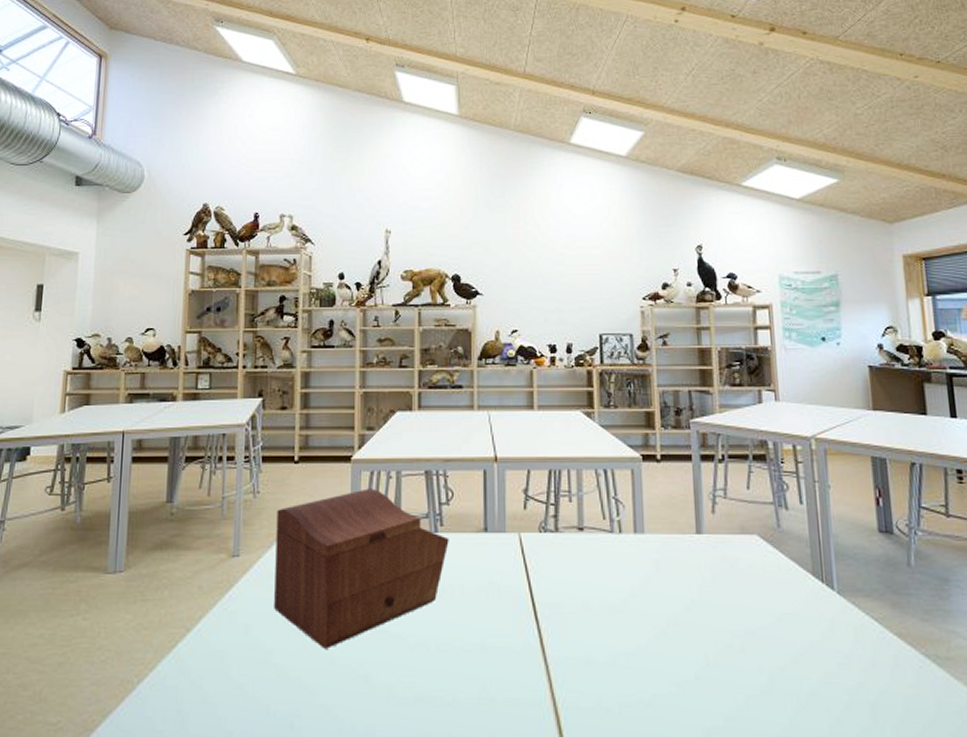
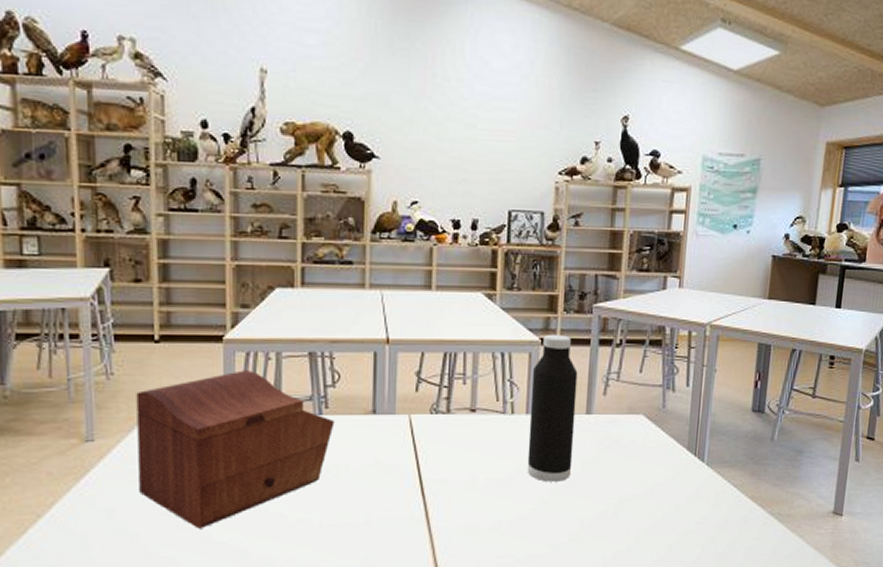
water bottle: none [636,450,689,609] -> present [527,334,578,482]

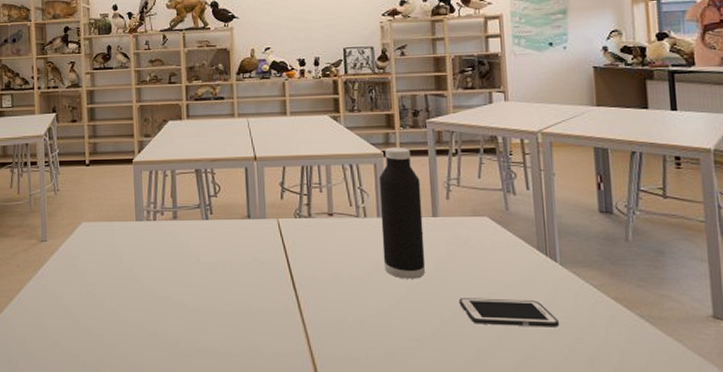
sewing box: present [136,370,335,529] -> none [74,185,218,313]
cell phone: none [602,500,697,528] -> present [459,298,560,327]

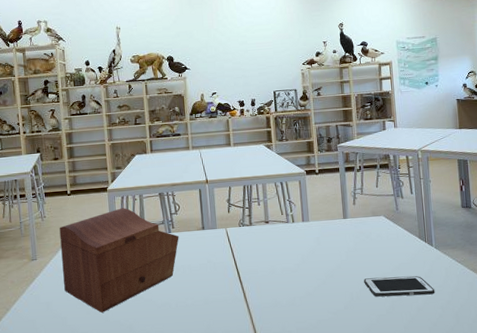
sewing box: none [74,185,218,313] -> present [59,208,179,313]
water bottle: present [378,146,426,279] -> none [302,166,339,268]

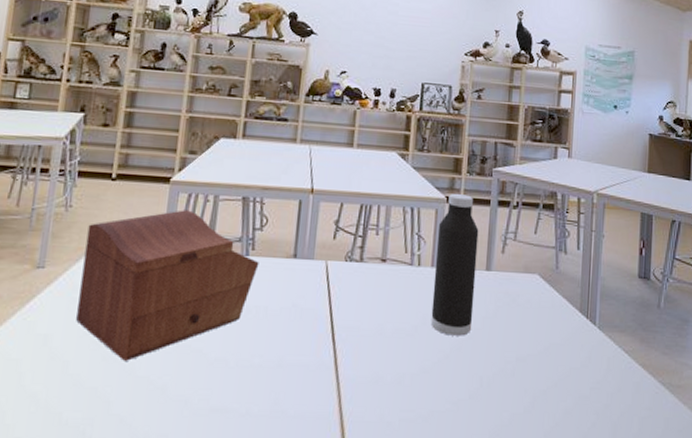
water bottle: none [302,166,339,268] -> present [431,193,479,336]
cell phone: present [364,276,435,297] -> none [500,359,591,393]

